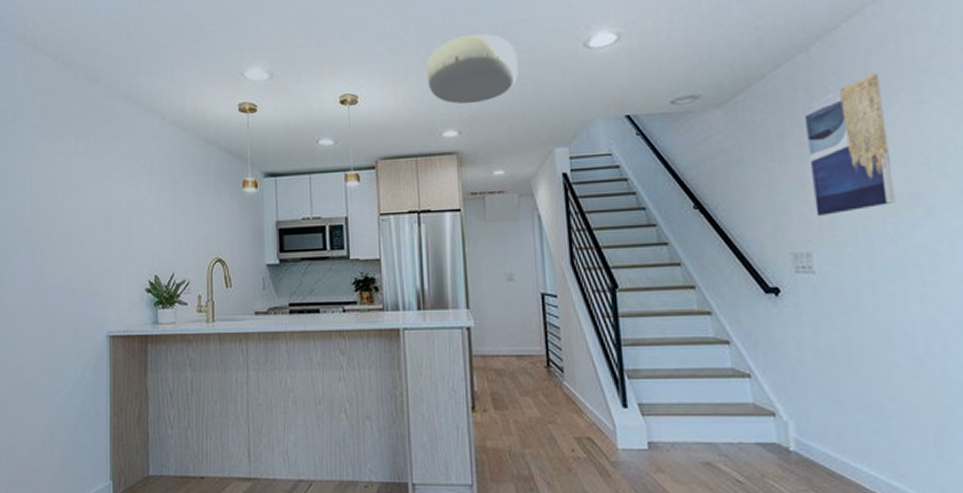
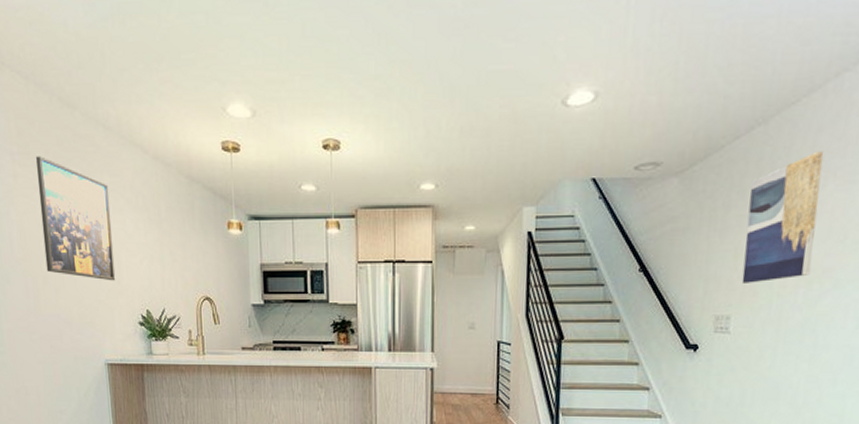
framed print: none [55,128,125,247] -> present [35,156,116,281]
ceiling light: present [426,34,518,105] -> none [408,83,497,157]

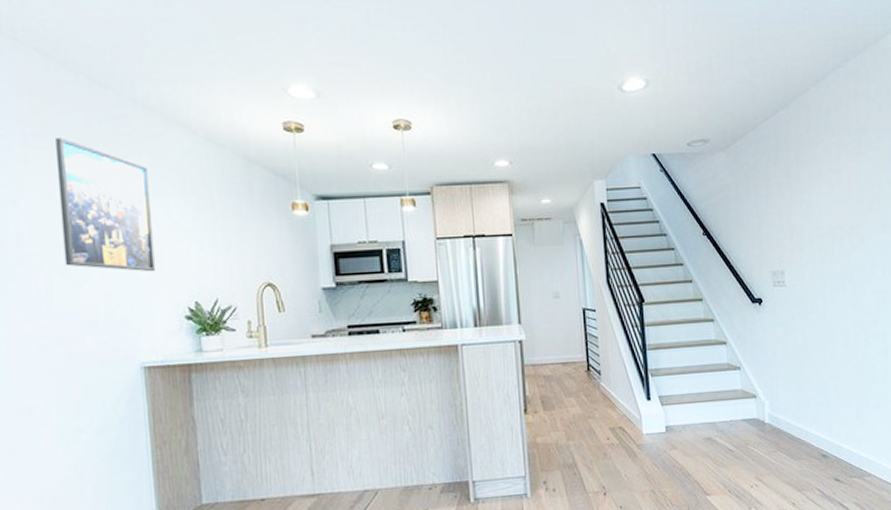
wall art: present [741,151,824,283] -> none [783,129,841,241]

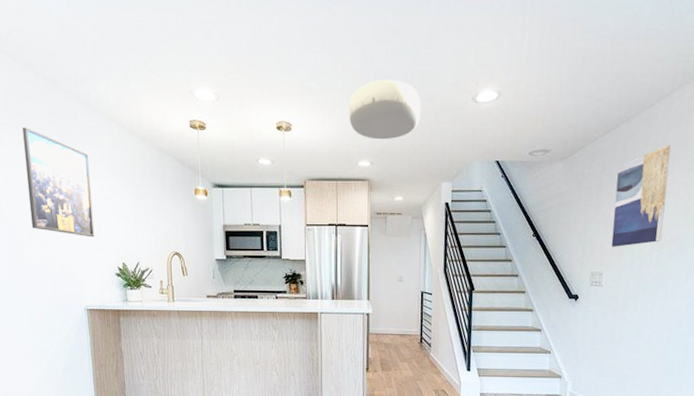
ceiling light: none [478,70,562,136] -> present [348,80,421,140]
wall art: none [783,129,841,241] -> present [611,145,671,247]

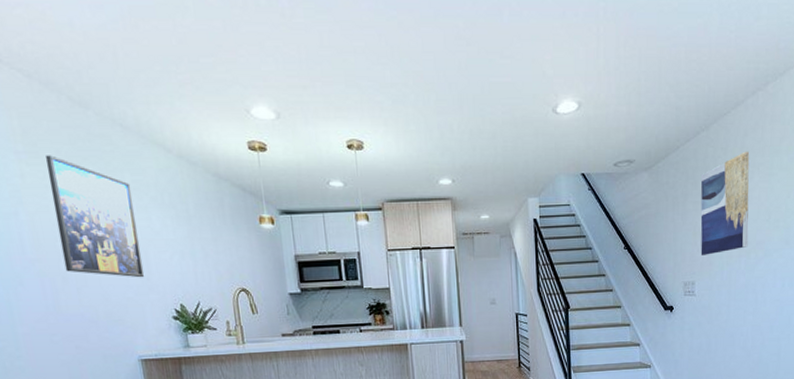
ceiling light: present [348,80,421,140] -> none [423,93,501,156]

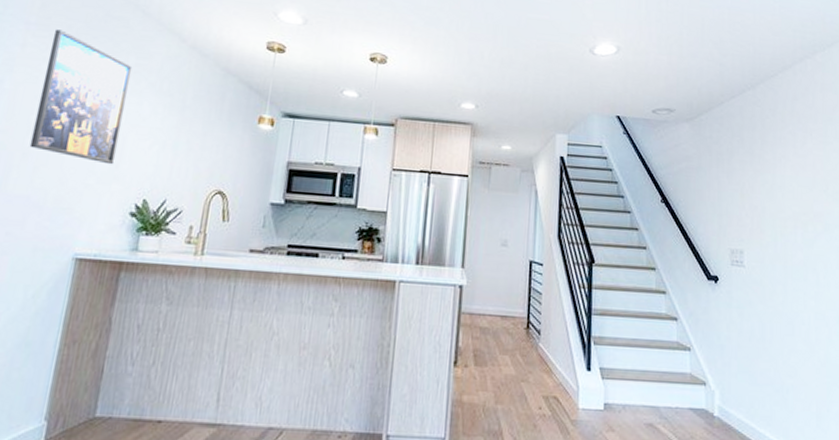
wall art: present [700,151,750,255] -> none [747,115,804,222]

